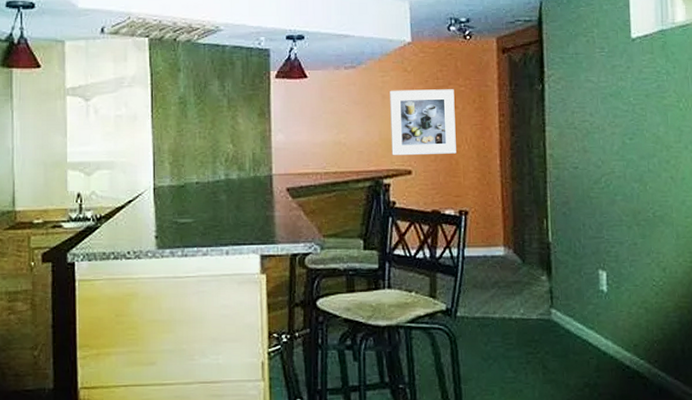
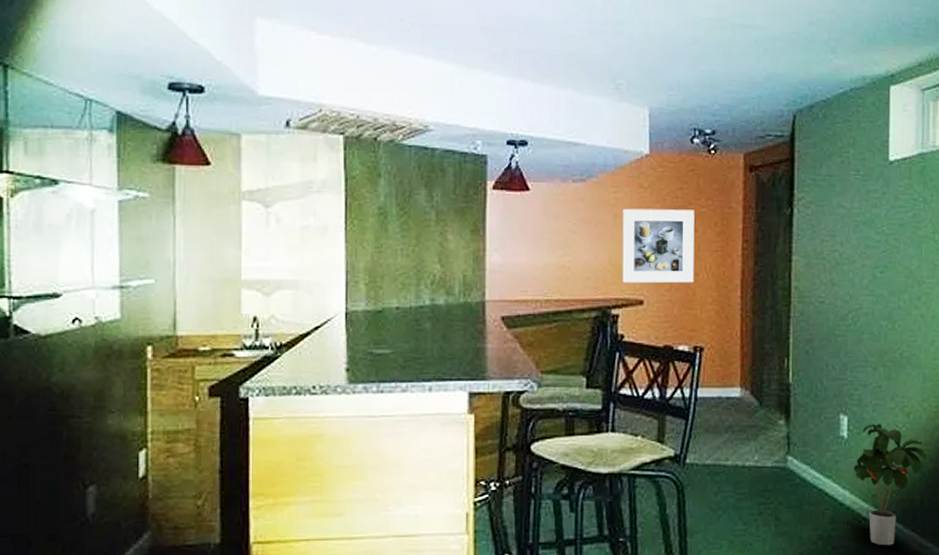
potted plant: none [614,278,685,393] -> present [853,424,927,546]

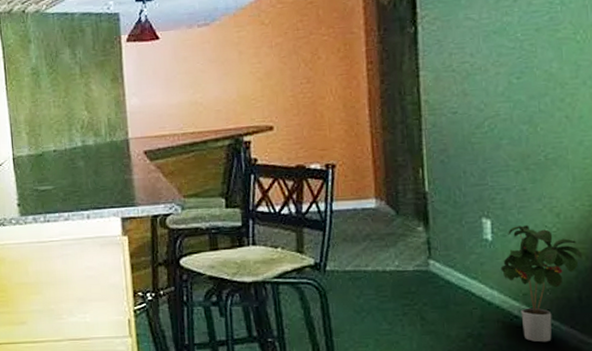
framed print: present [622,208,695,284] -> none [247,39,321,113]

